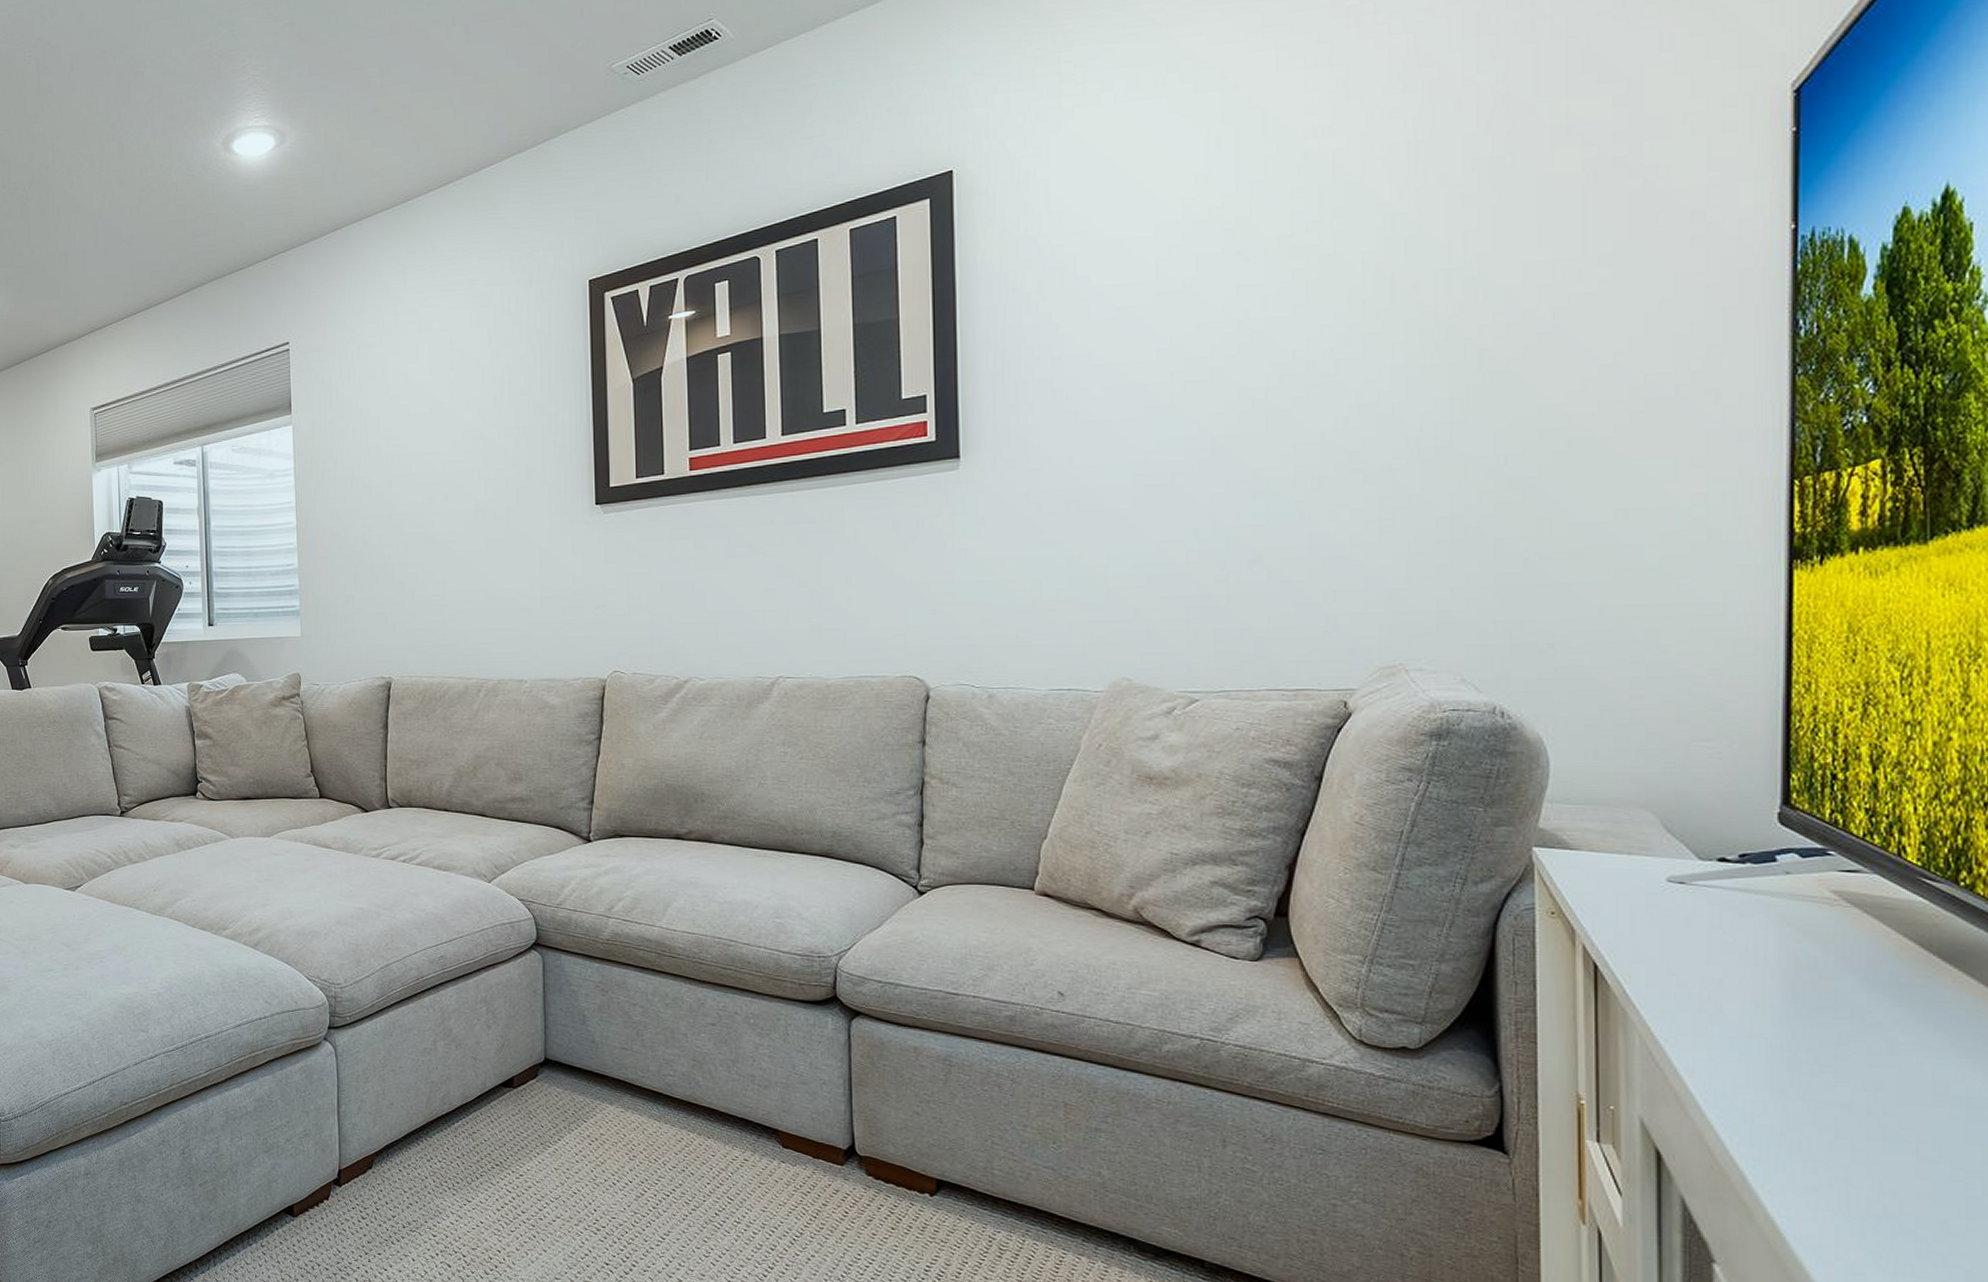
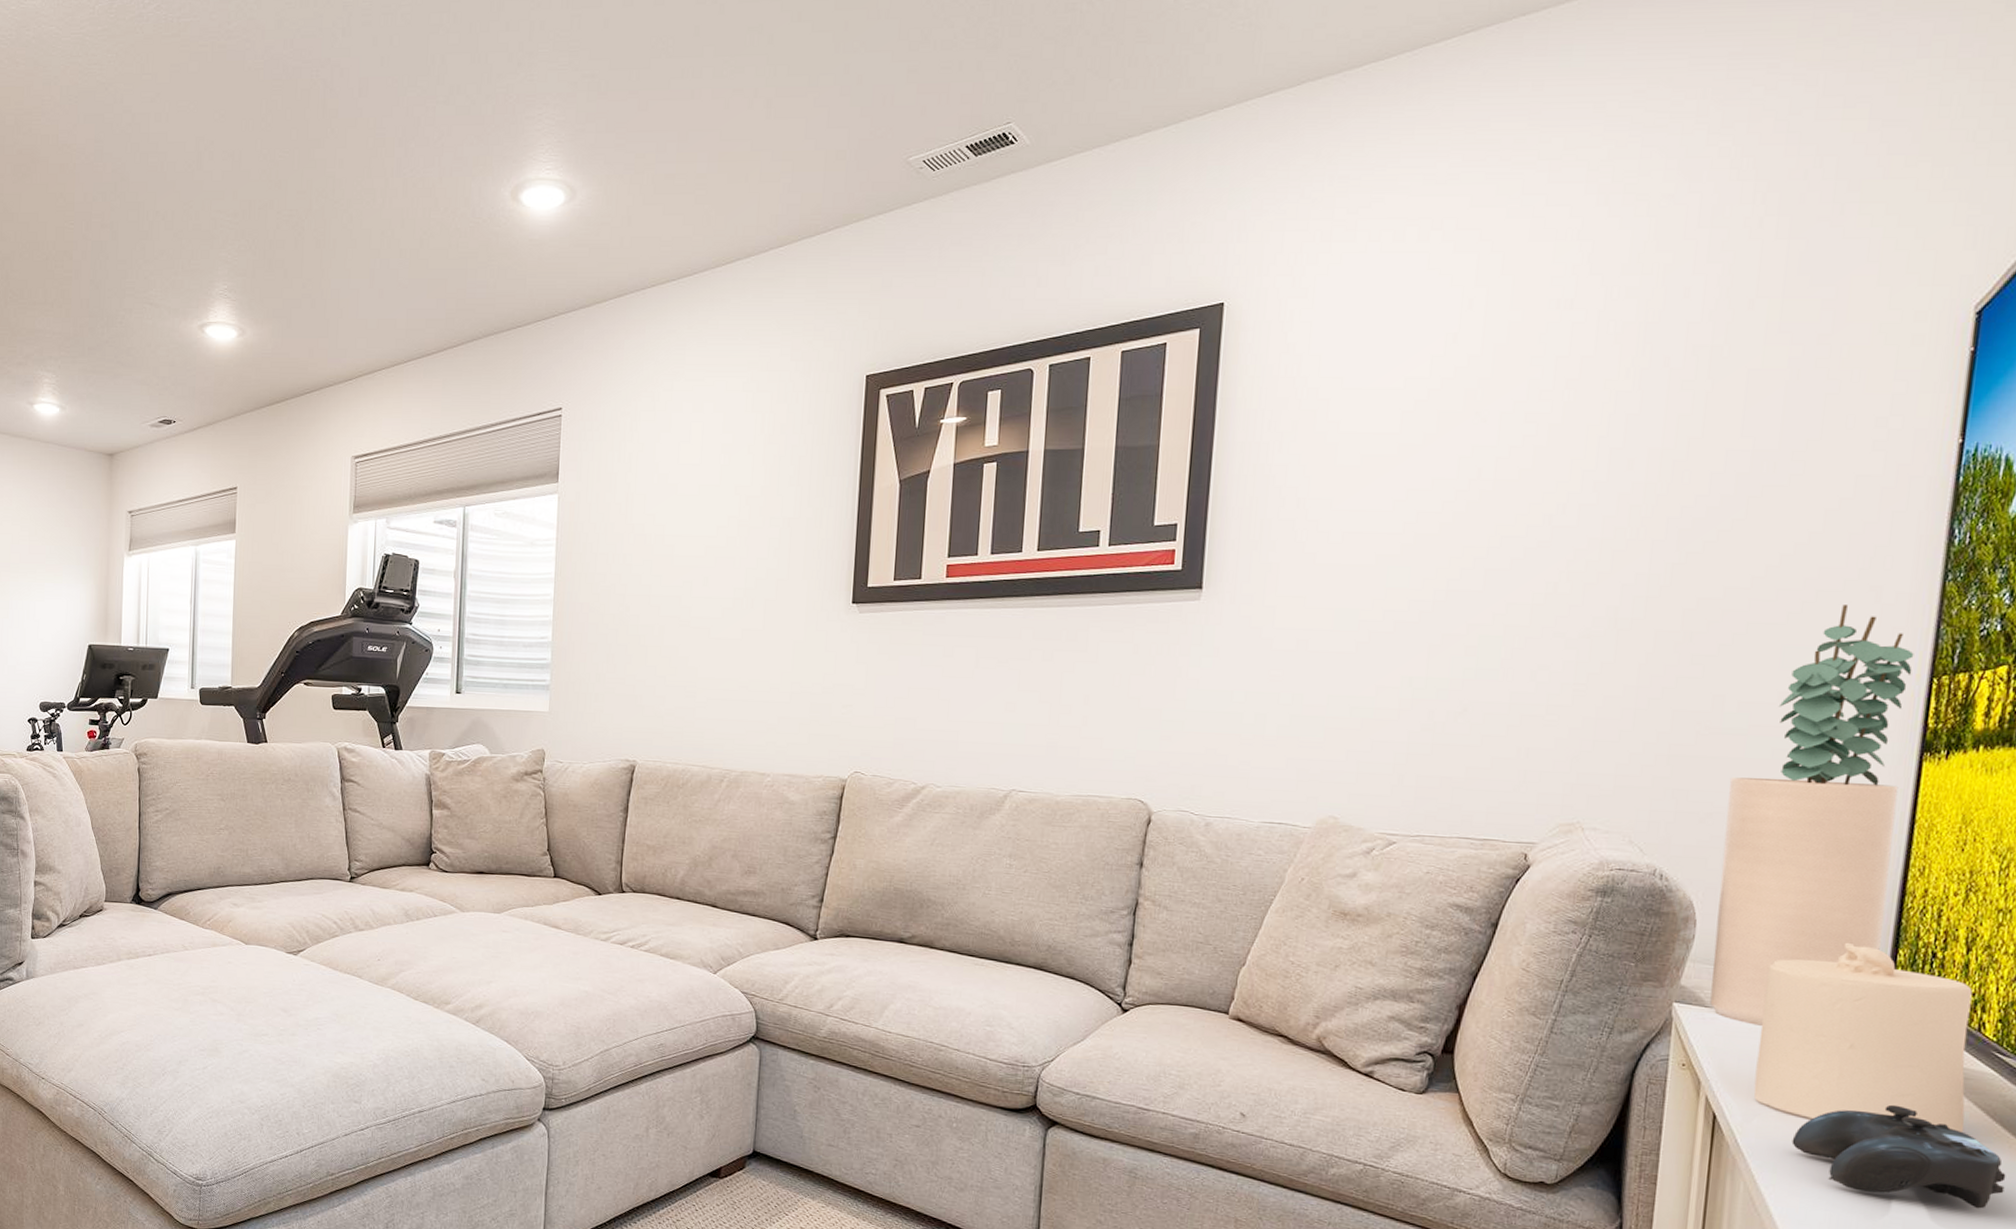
vase: none [1569,411,1768,867] -> present [1710,605,1914,1027]
candle: none [1638,769,1895,968] -> present [1753,942,1973,1133]
control: none [1690,942,1953,1051] -> present [1792,1104,2006,1209]

